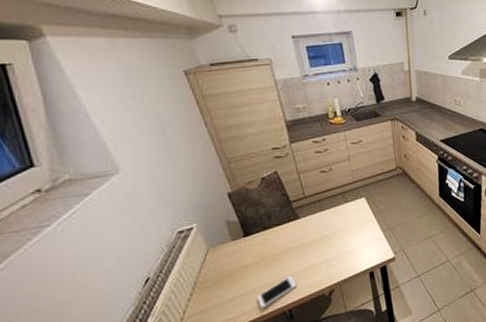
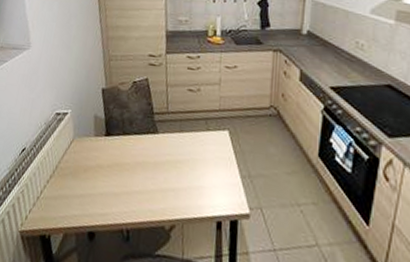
cell phone: present [257,275,298,309] -> none [101,191,141,218]

